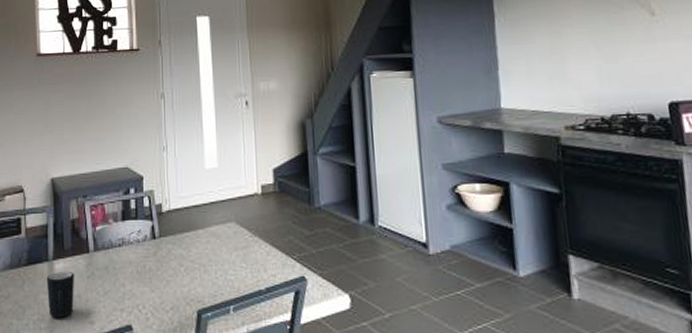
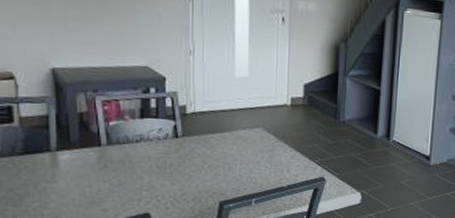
mug: present [46,271,74,318] -> none [48,162,84,205]

